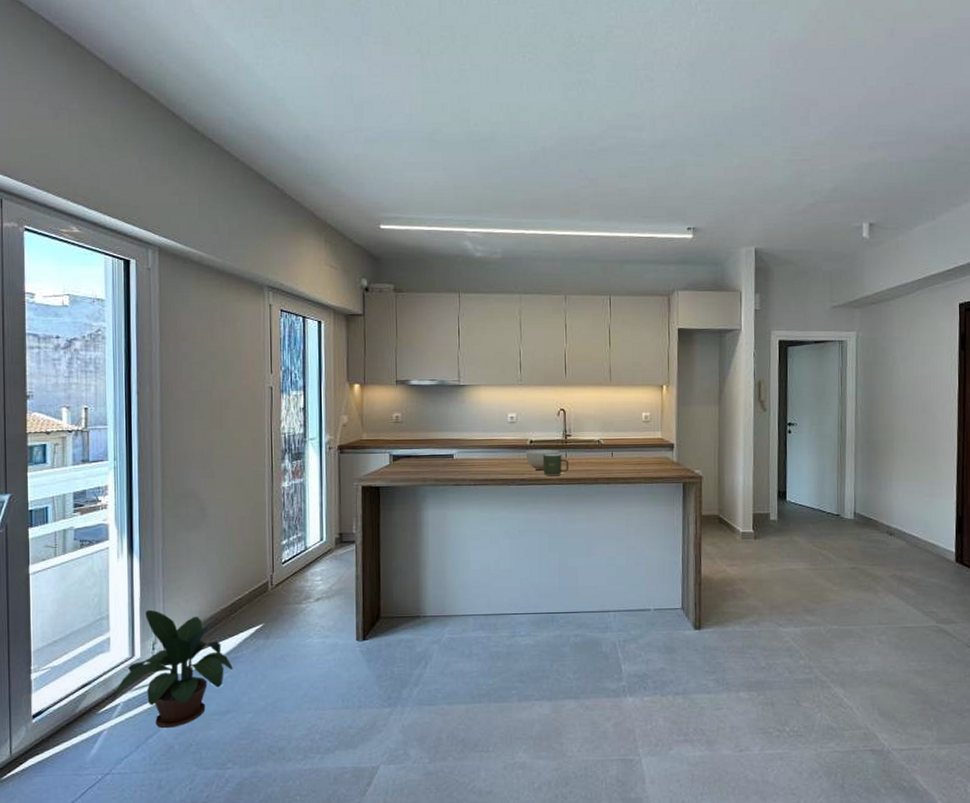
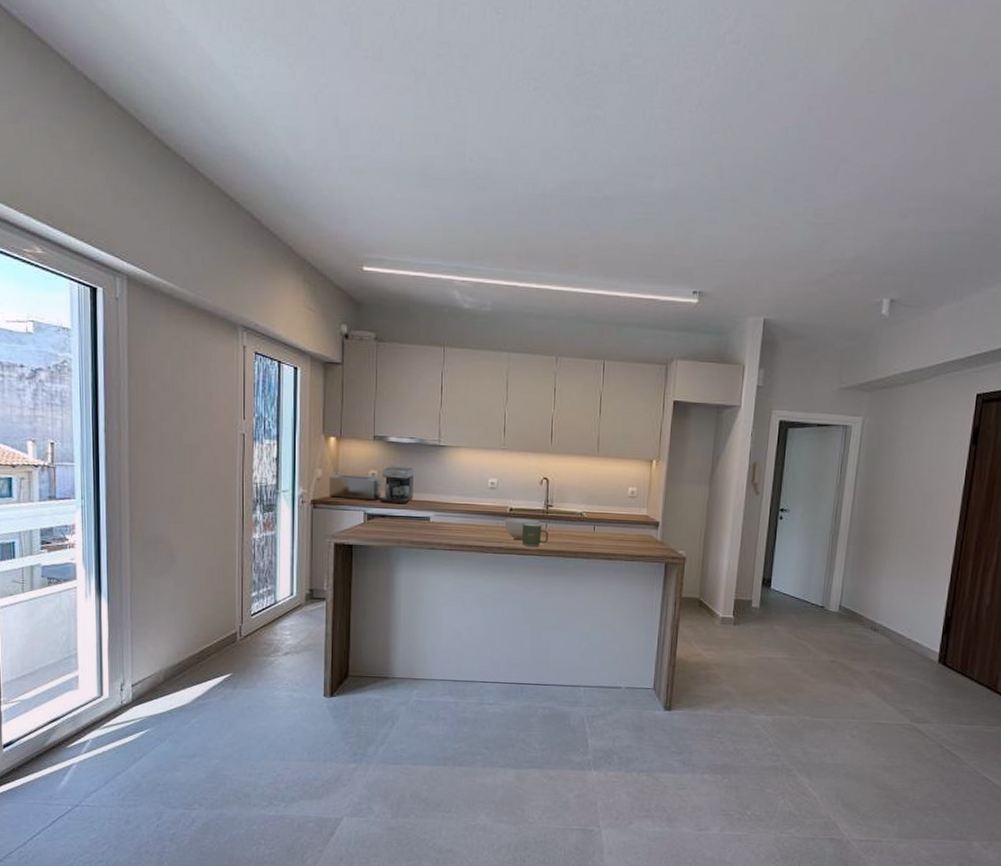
potted plant: present [110,609,233,728] -> none [79,651,200,767]
toaster: none [354,418,406,443] -> present [328,473,382,501]
coffee maker: none [404,407,436,444] -> present [380,466,414,505]

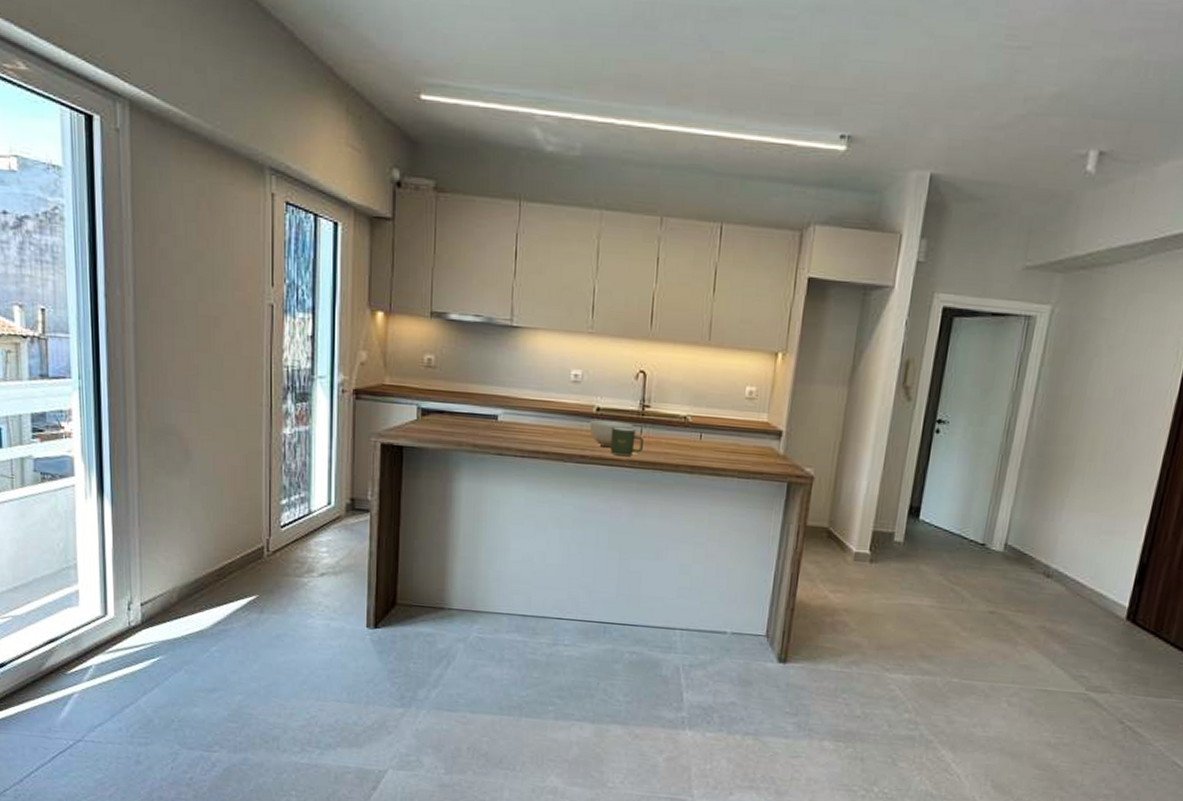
toaster: present [328,473,382,501] -> none [374,357,440,393]
coffee maker: present [380,466,414,505] -> none [437,350,479,399]

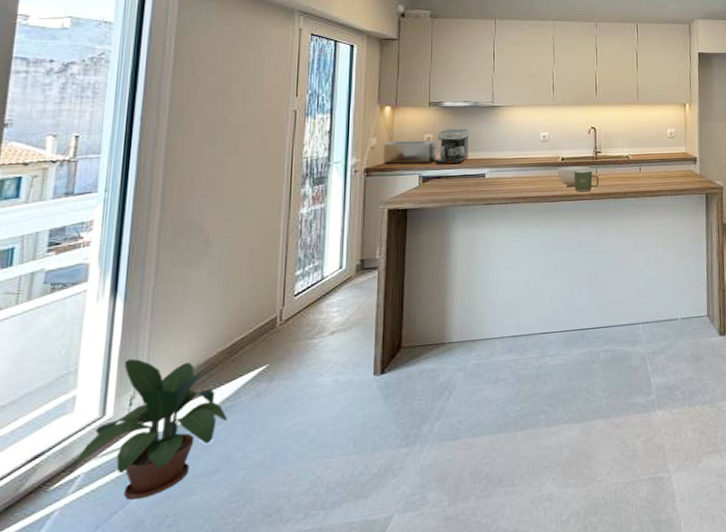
potted plant: none [81,563,221,700] -> present [68,358,227,500]
toaster: none [374,357,440,393] -> present [382,140,437,165]
coffee maker: none [437,350,479,399] -> present [435,128,468,165]

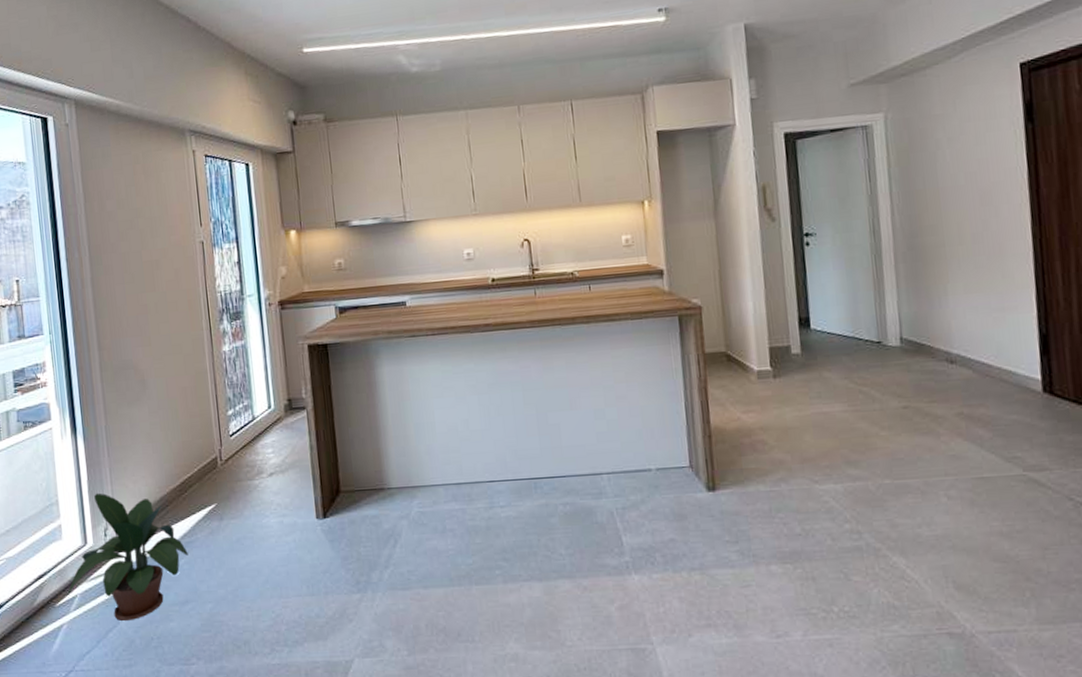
toaster: present [382,140,437,165] -> none [293,265,351,295]
coffee maker: present [435,128,468,165] -> none [348,250,385,293]
bowl: present [557,166,590,187] -> none [487,287,527,313]
mug: present [574,169,600,192] -> none [508,291,540,319]

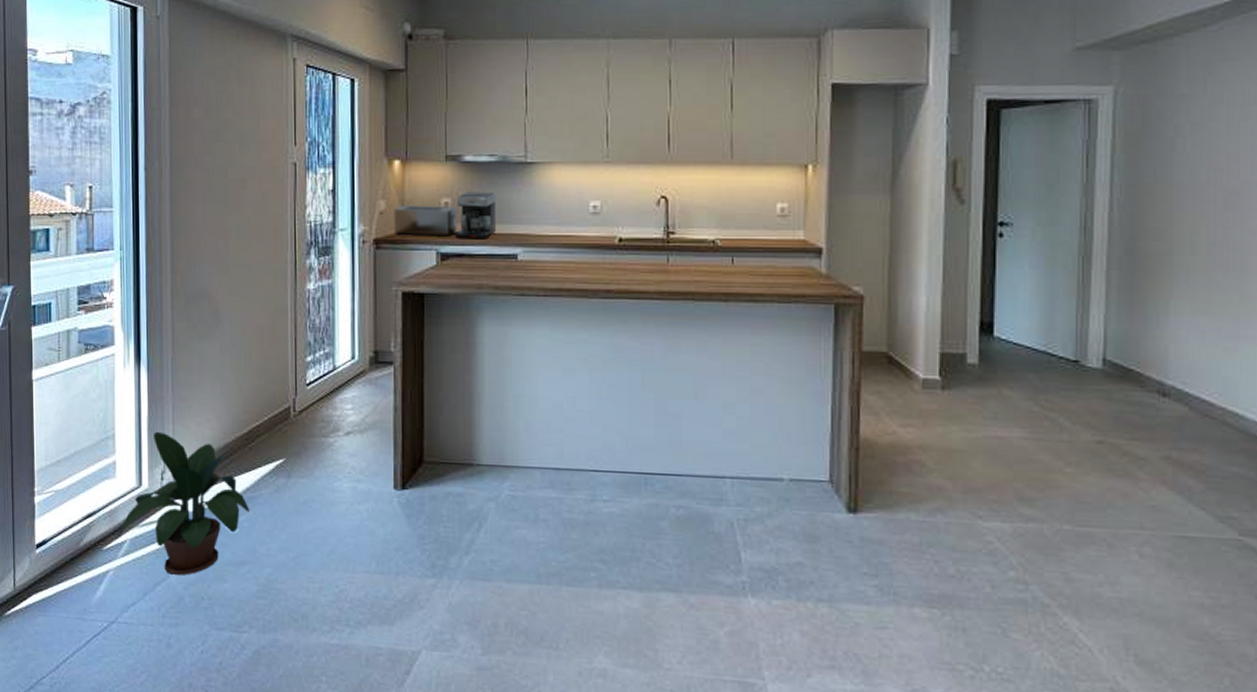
toaster: none [293,265,351,295] -> present [393,205,457,236]
coffee maker: none [348,250,385,293] -> present [455,192,496,240]

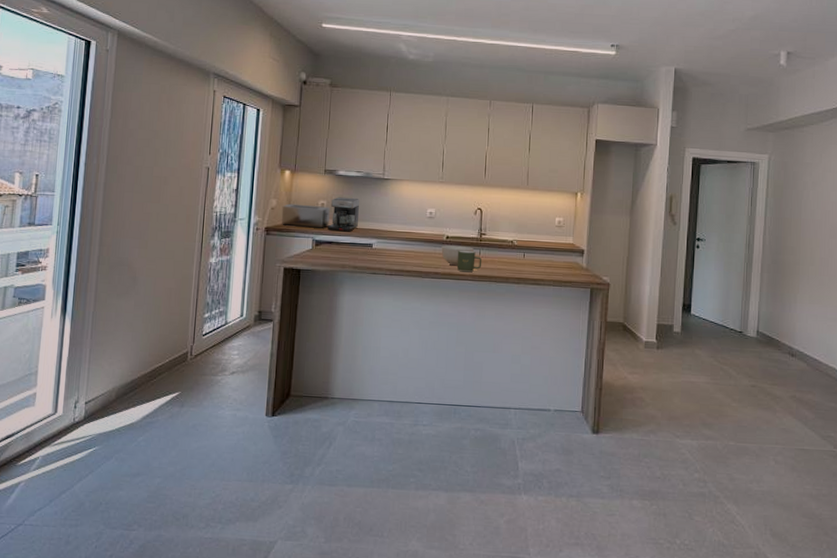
potted plant: present [116,431,250,576] -> none [30,369,147,485]
bowl: none [612,252,659,280] -> present [441,245,474,266]
mug: none [635,257,672,288] -> present [456,250,482,273]

